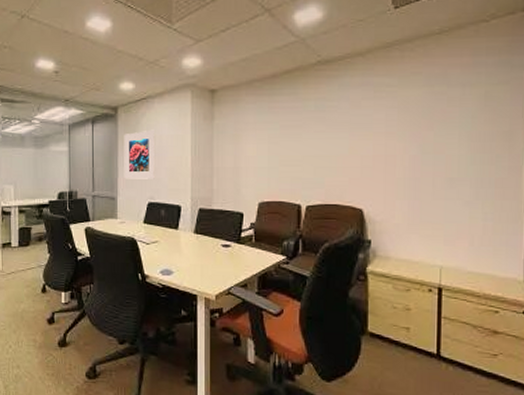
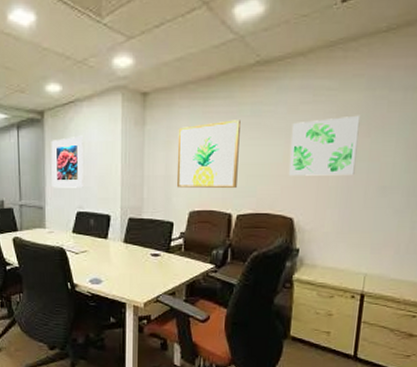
wall art: none [245,114,305,179] -> present [176,120,241,188]
wall art: none [355,110,422,168] -> present [289,115,361,176]

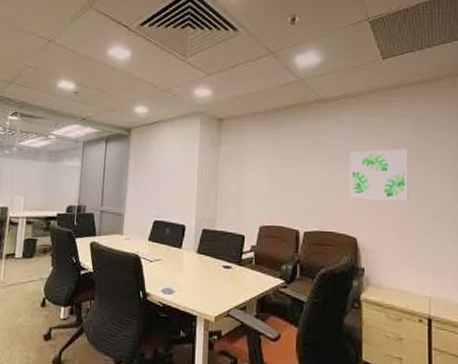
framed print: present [51,135,85,188] -> none [132,151,165,198]
wall art: present [176,120,241,188] -> none [247,146,304,206]

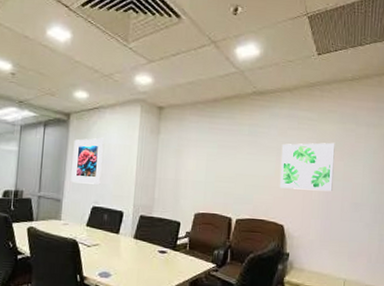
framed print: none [132,151,165,198] -> present [71,137,105,185]

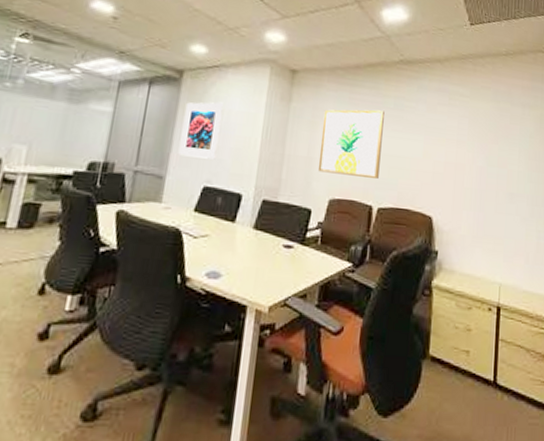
wall art: none [184,137,240,195] -> present [318,109,385,179]
wall art: present [280,142,335,192] -> none [428,121,489,179]

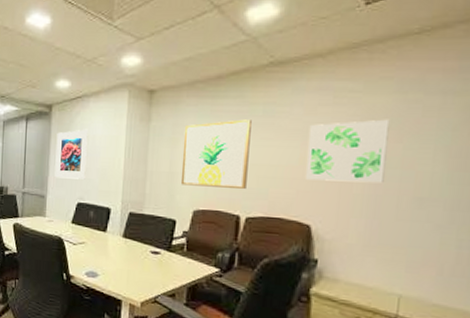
wall art: none [428,121,489,179] -> present [306,119,390,184]

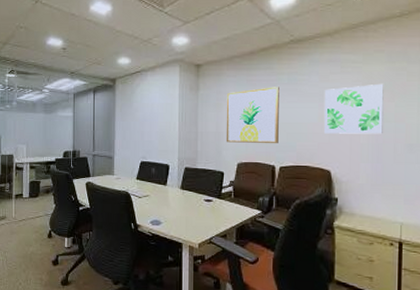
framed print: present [55,129,89,180] -> none [120,98,148,141]

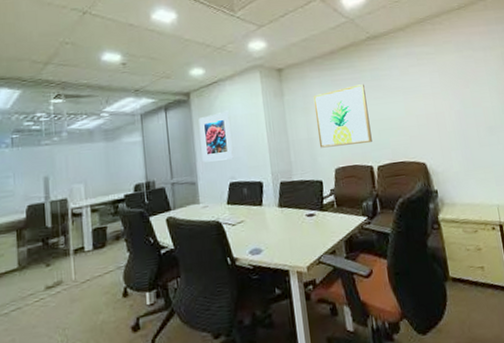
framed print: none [120,98,148,141] -> present [198,110,235,162]
wall art: present [324,83,384,134] -> none [406,72,465,126]

